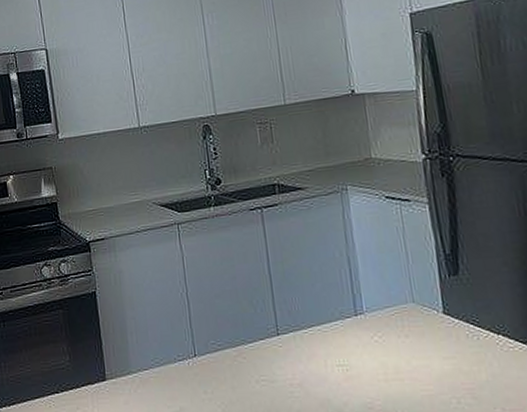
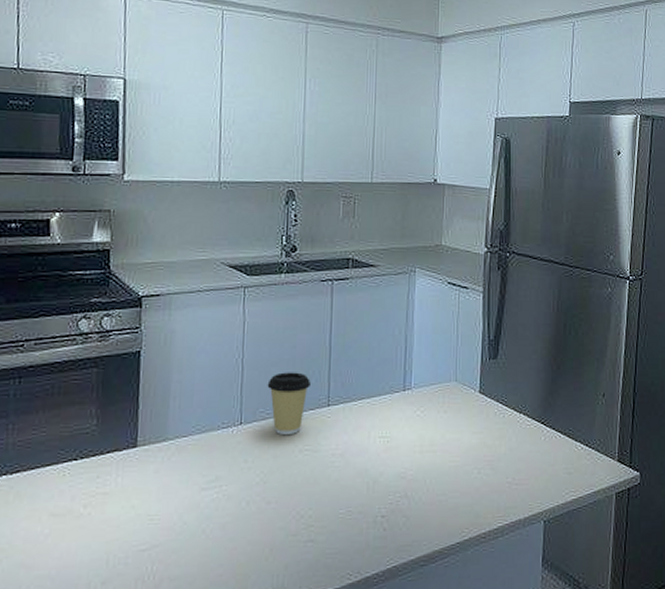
coffee cup: none [214,302,256,367] -> present [267,372,310,436]

